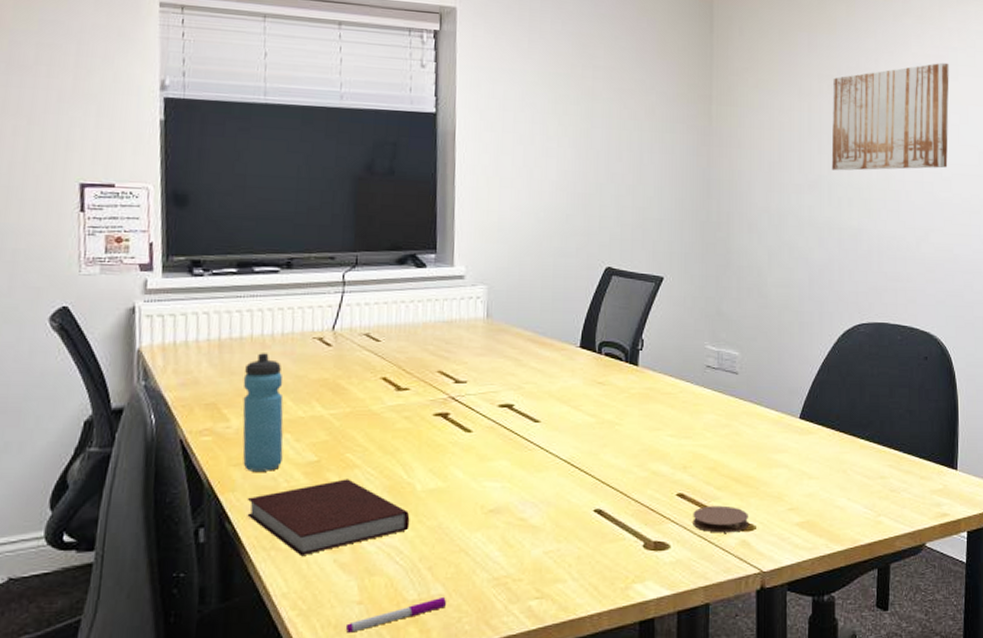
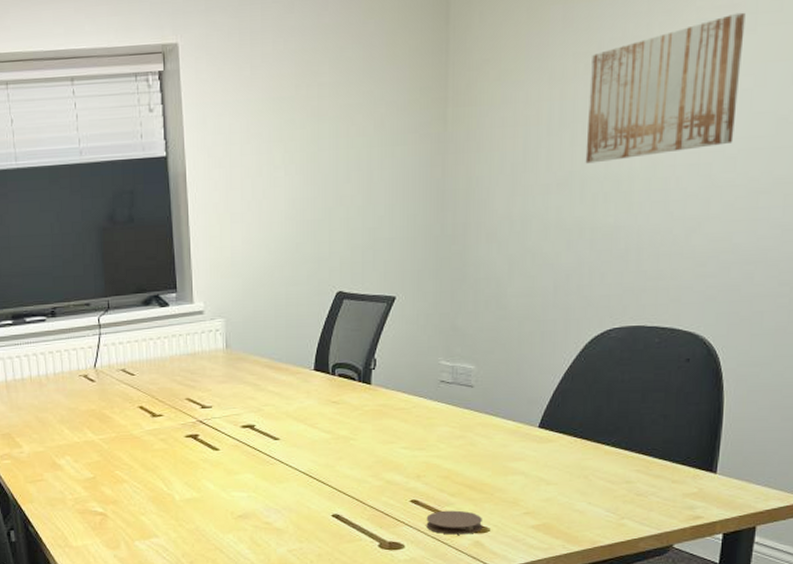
water bottle: present [242,353,284,471] -> none [28,390,66,487]
notebook: present [247,479,410,555] -> none [42,491,172,552]

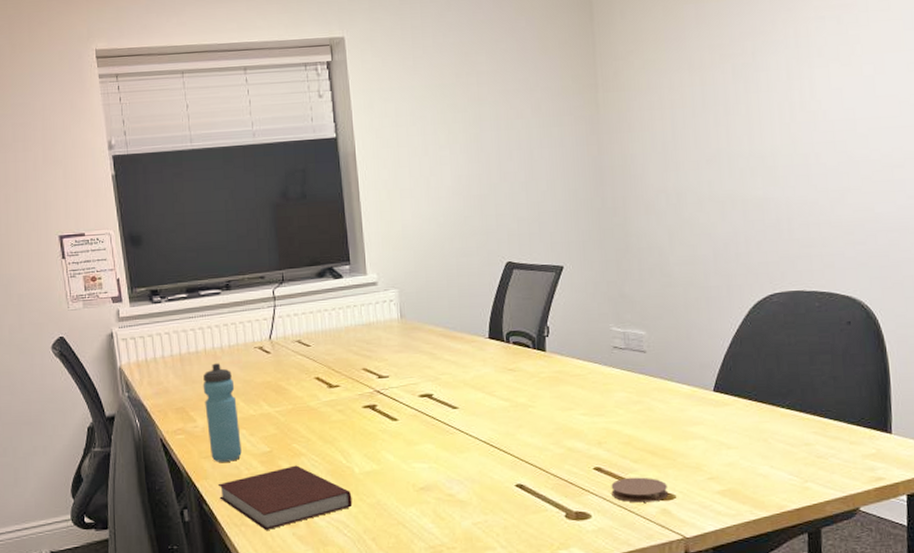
water bottle: none [28,390,66,487] -> present [203,363,242,462]
notebook: none [42,491,172,552] -> present [217,465,353,530]
wall art: present [585,12,746,164] -> none [725,10,863,142]

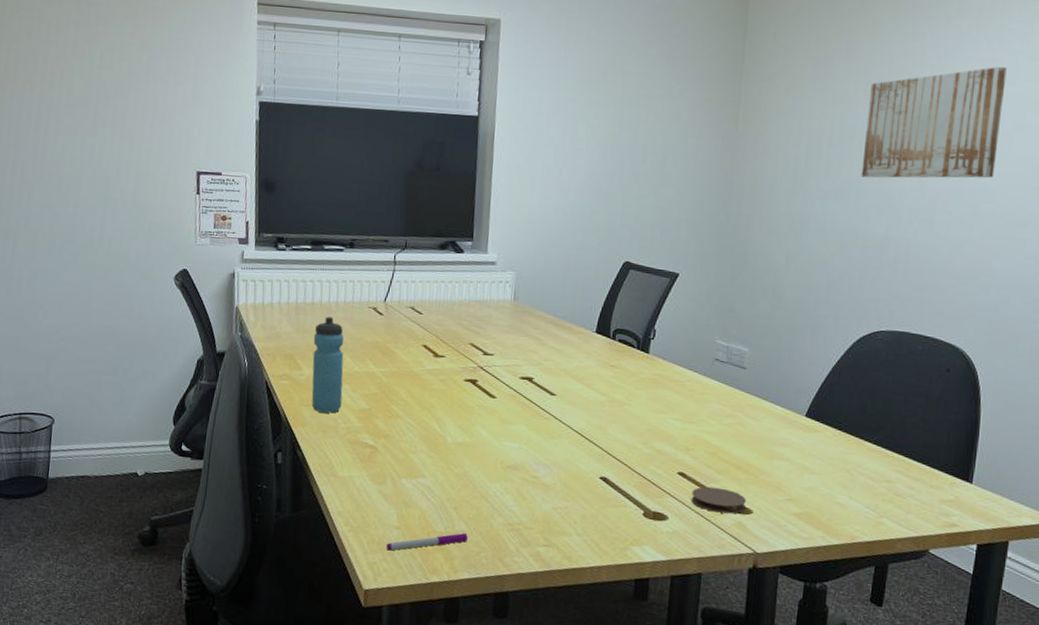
notebook: present [217,465,353,530] -> none [313,426,441,484]
wall art: none [725,10,863,142] -> present [861,66,1007,178]

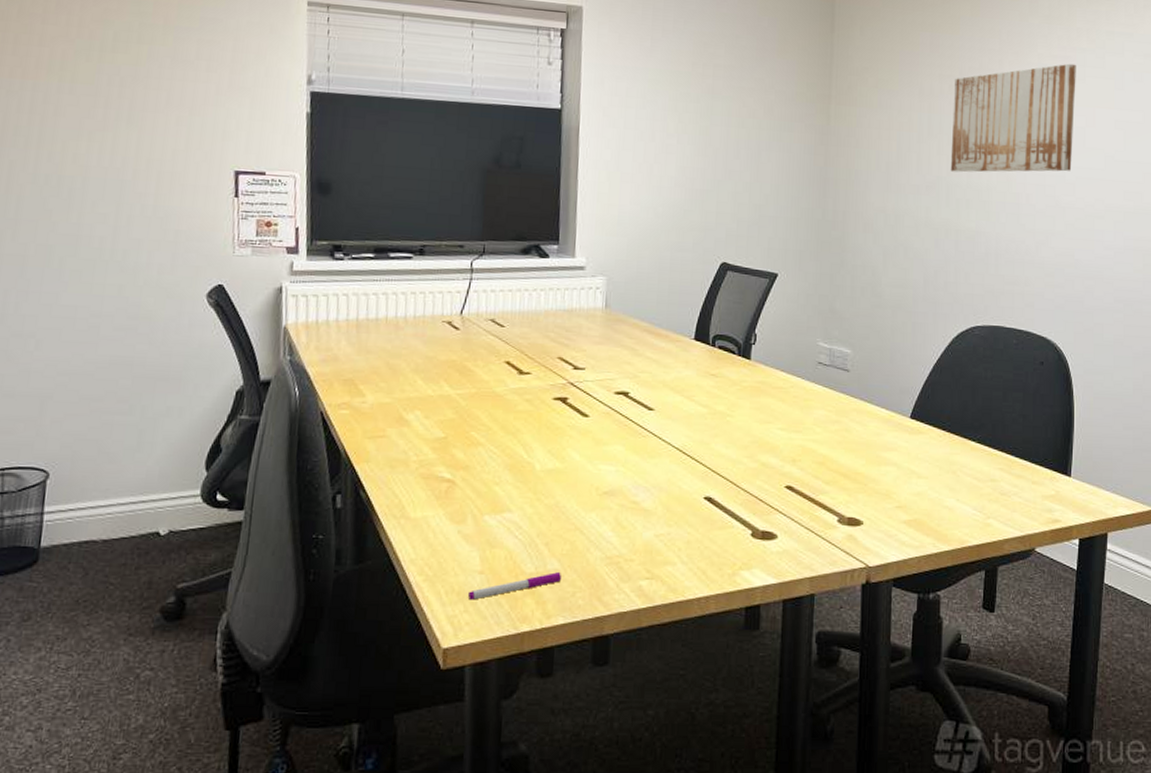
water bottle: present [311,316,344,413] -> none [376,334,415,445]
coaster: present [691,486,746,514] -> none [800,499,856,527]

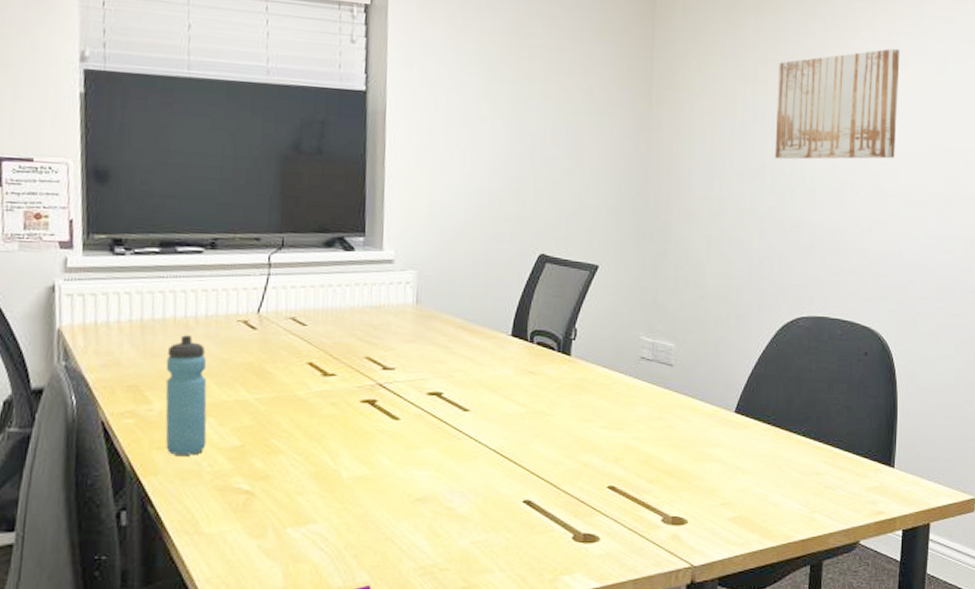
water bottle: none [376,334,415,445] -> present [165,335,207,455]

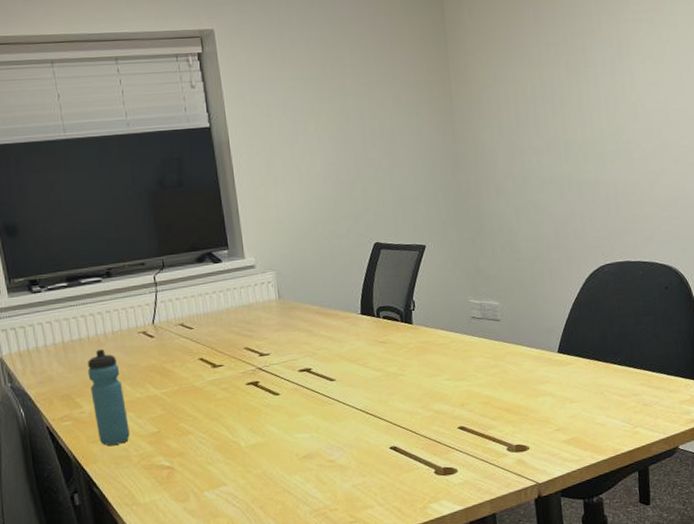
wall art: present [775,48,900,160] -> none [560,14,674,130]

